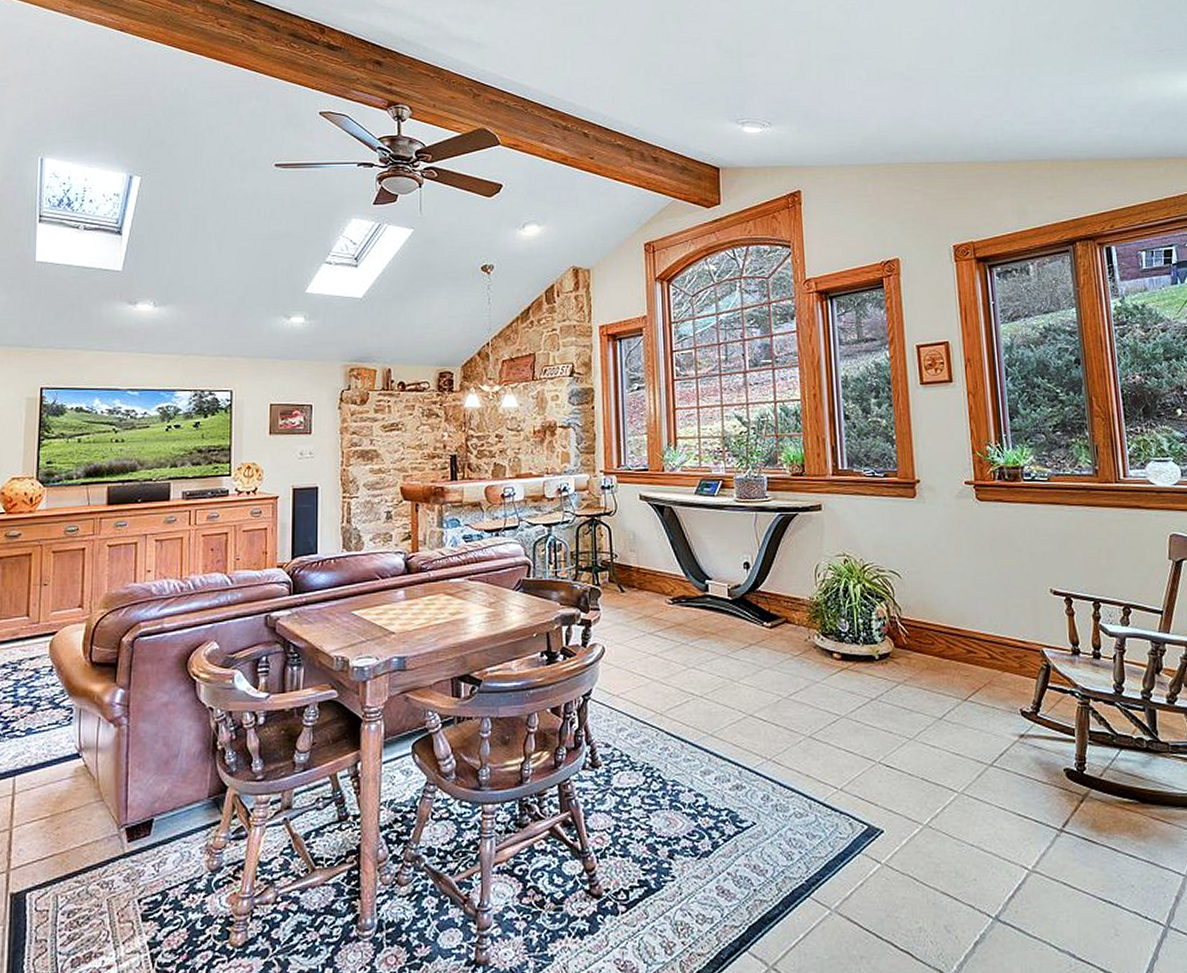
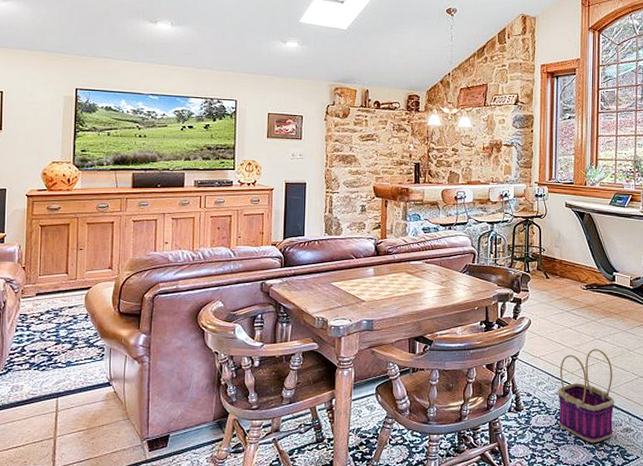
basket: none [644,681,720,807] -> present [558,349,615,443]

